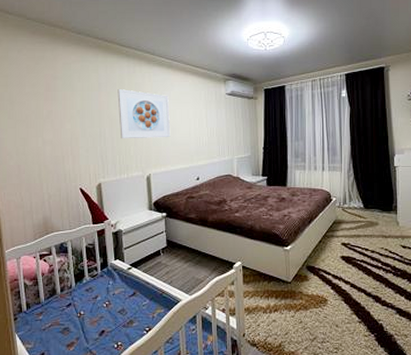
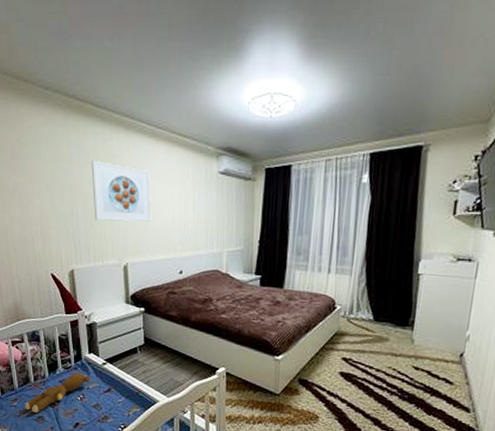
teddy bear: none [51,279,116,324] -> present [25,372,91,413]

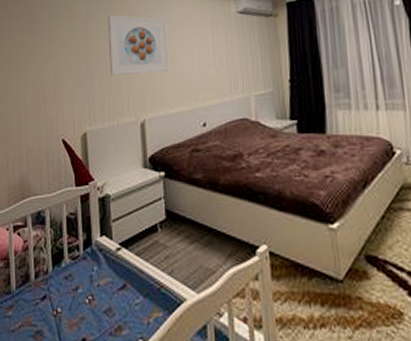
teddy bear: present [25,372,91,413] -> none [21,263,102,325]

